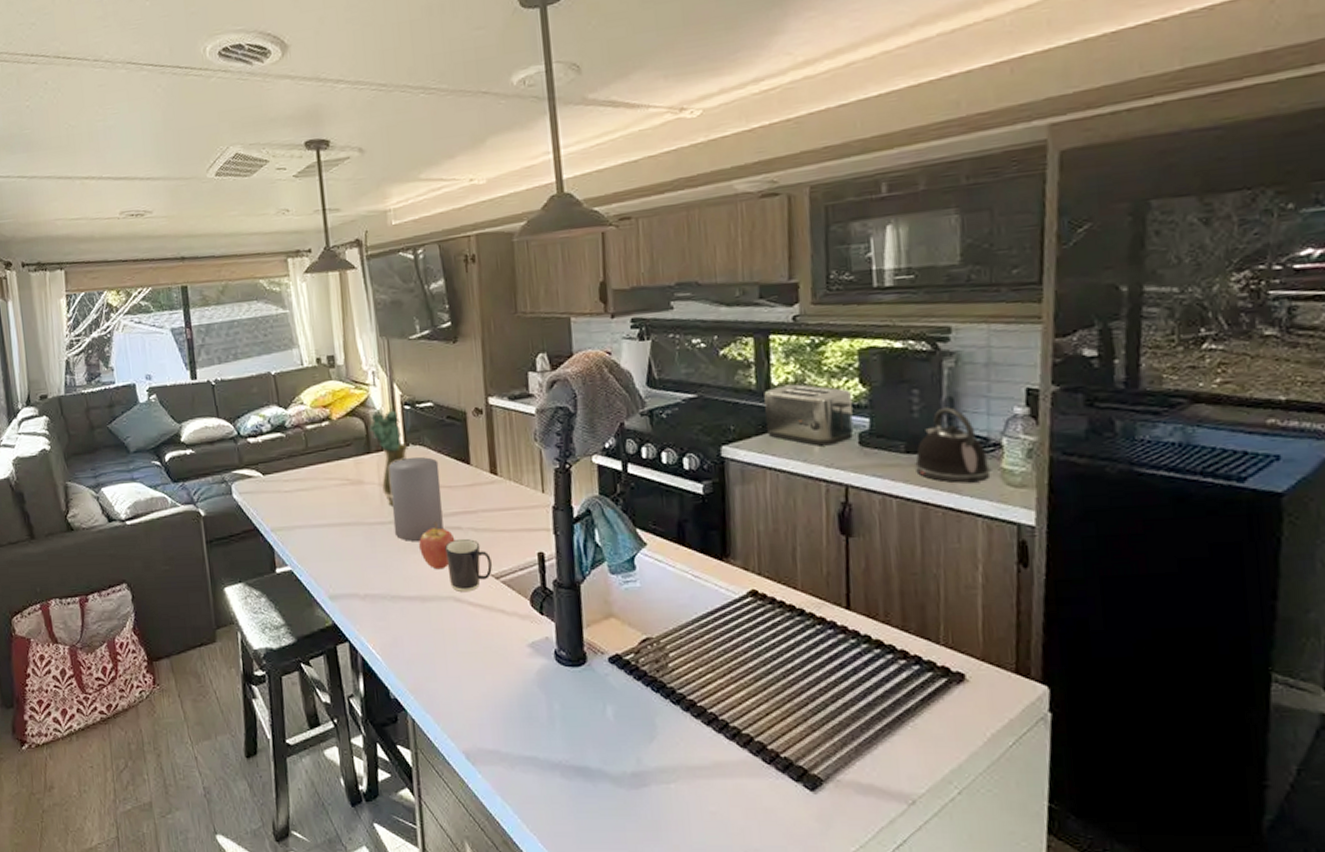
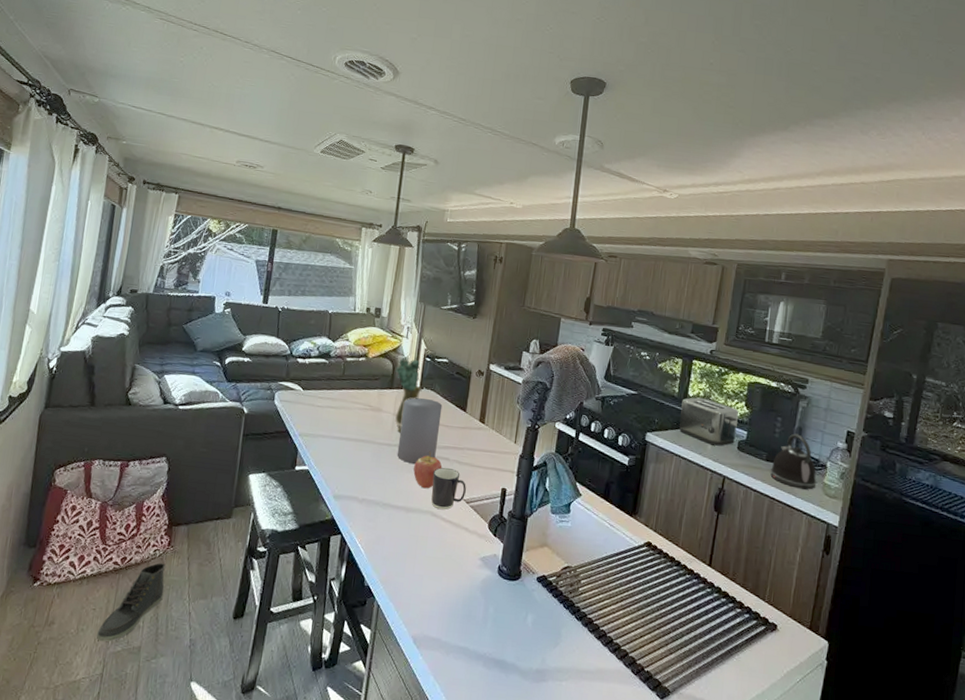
sneaker: none [100,705,162,800] -> present [96,563,165,642]

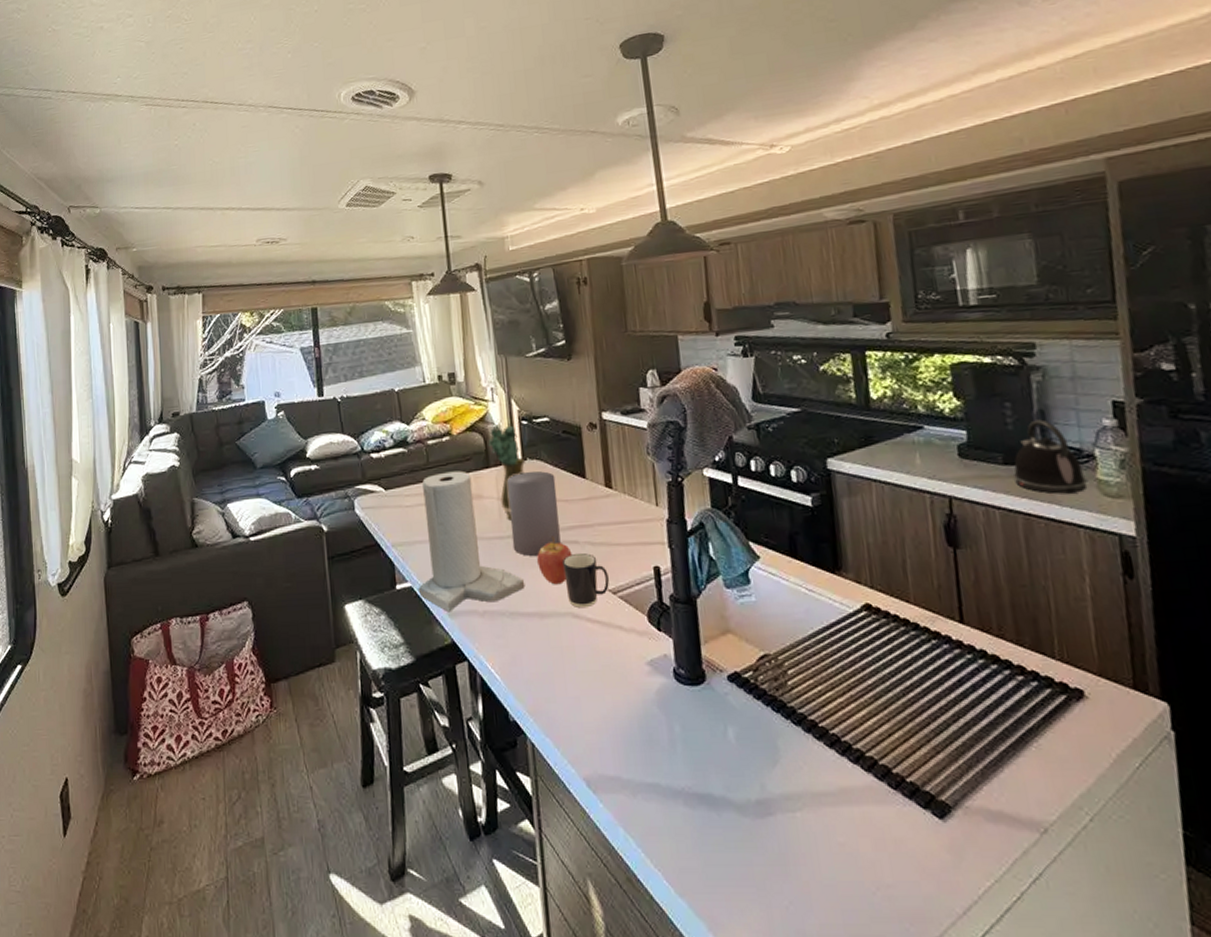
sneaker: present [96,563,165,642] -> none [211,730,277,836]
paper towel: none [313,385,401,495] -> present [418,470,526,613]
toaster: present [679,397,738,446] -> none [864,398,953,458]

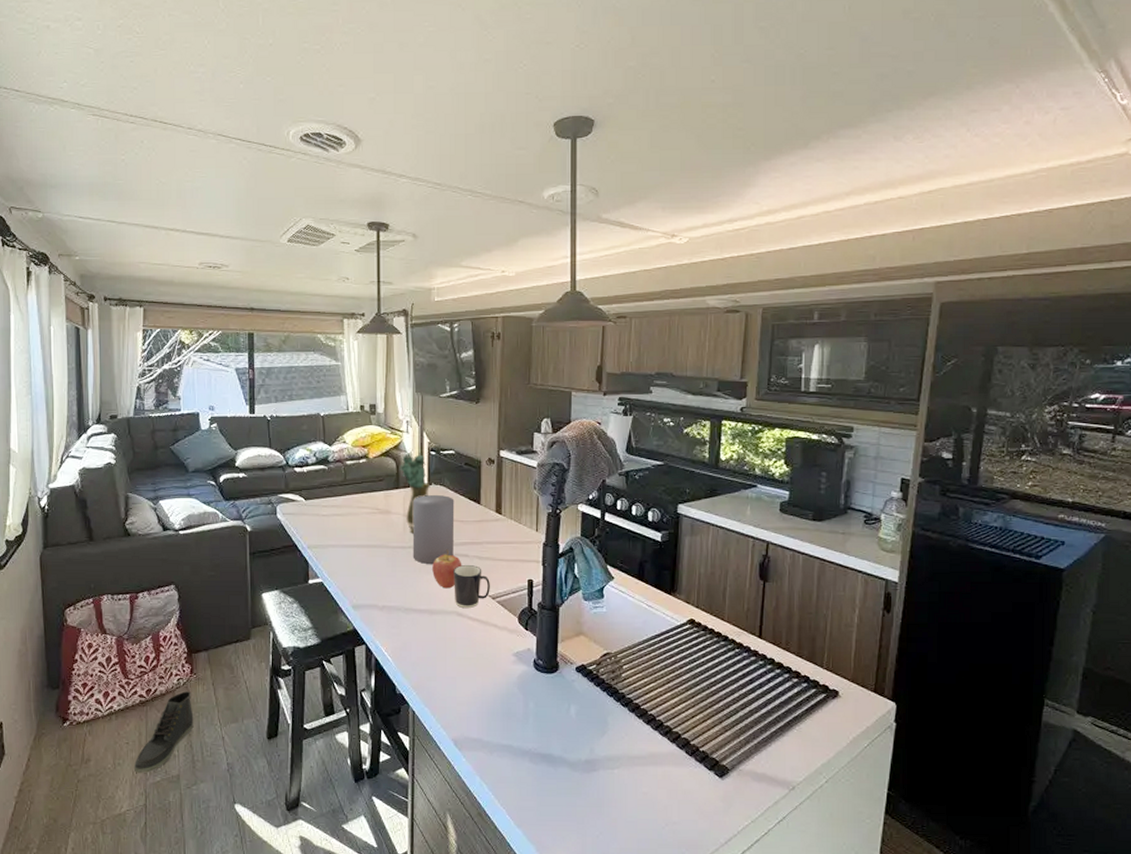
sneaker: none [211,730,277,836] -> present [133,691,194,773]
paper towel: present [418,470,526,613] -> none [327,489,420,605]
kettle: present [1014,419,1087,495] -> none [819,488,871,546]

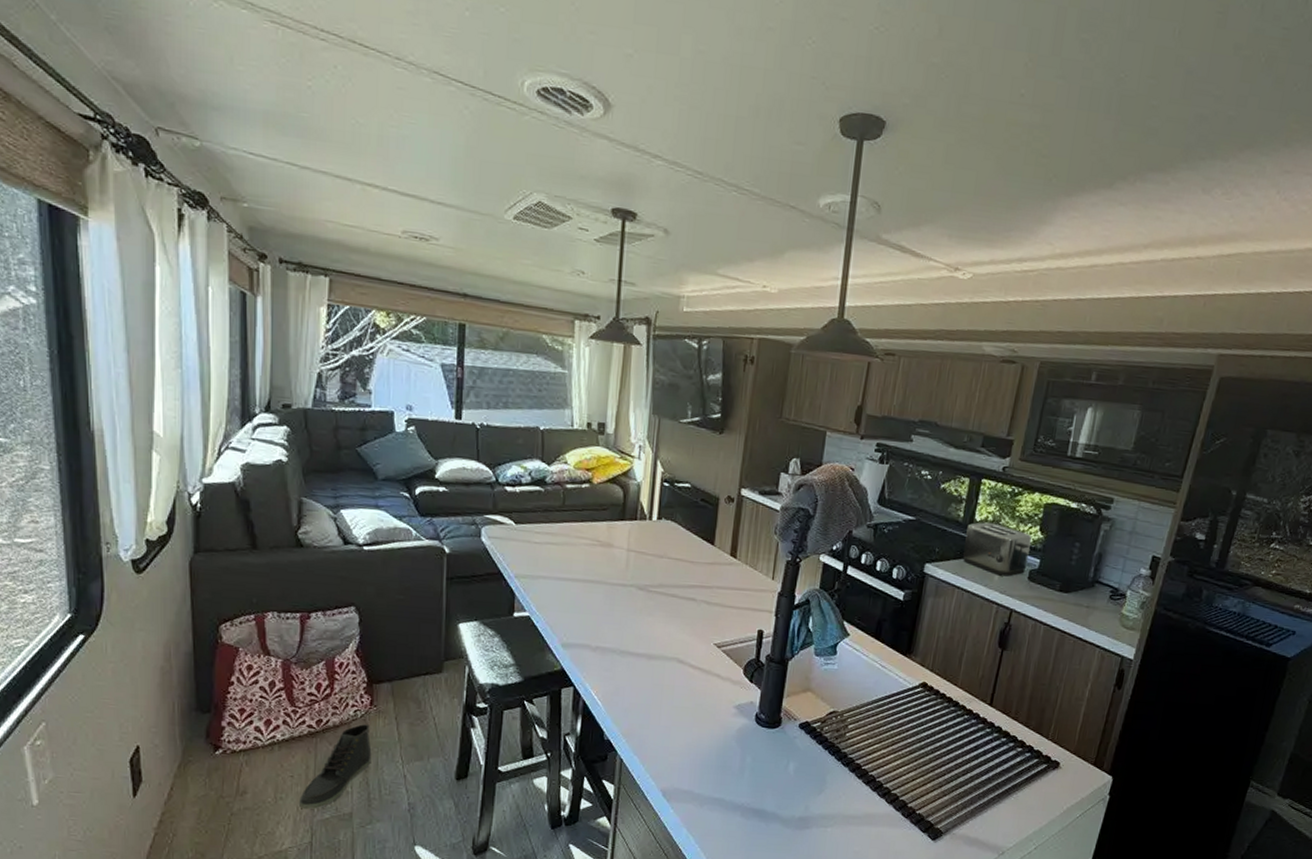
vase: present [400,452,431,534] -> none [627,480,661,571]
canister: present [412,494,455,564] -> none [634,530,686,606]
fruit: present [432,549,462,589] -> none [654,591,688,634]
mug: present [454,565,490,608] -> none [676,609,717,655]
toaster: none [714,461,777,510] -> present [963,522,1031,577]

